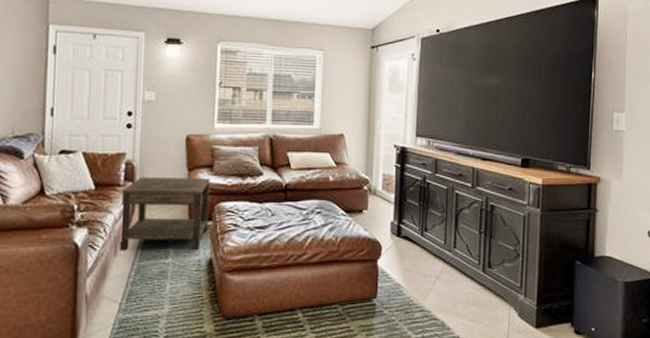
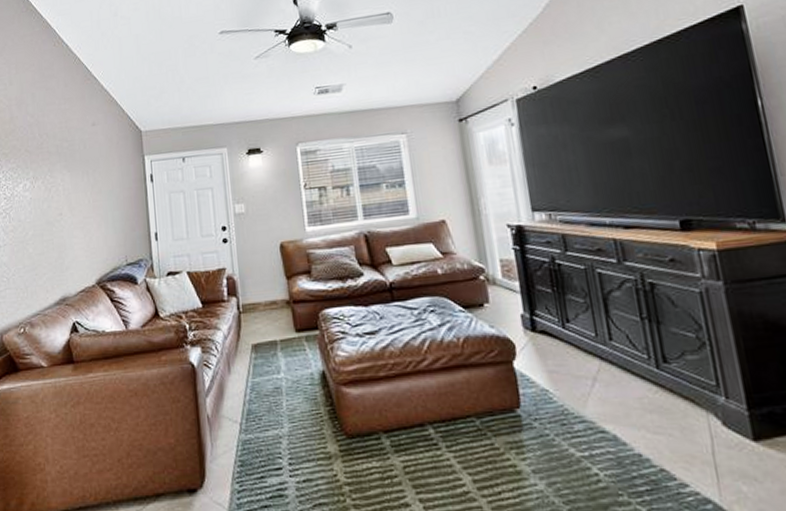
side table: present [120,177,211,251] -> none [226,285,316,368]

